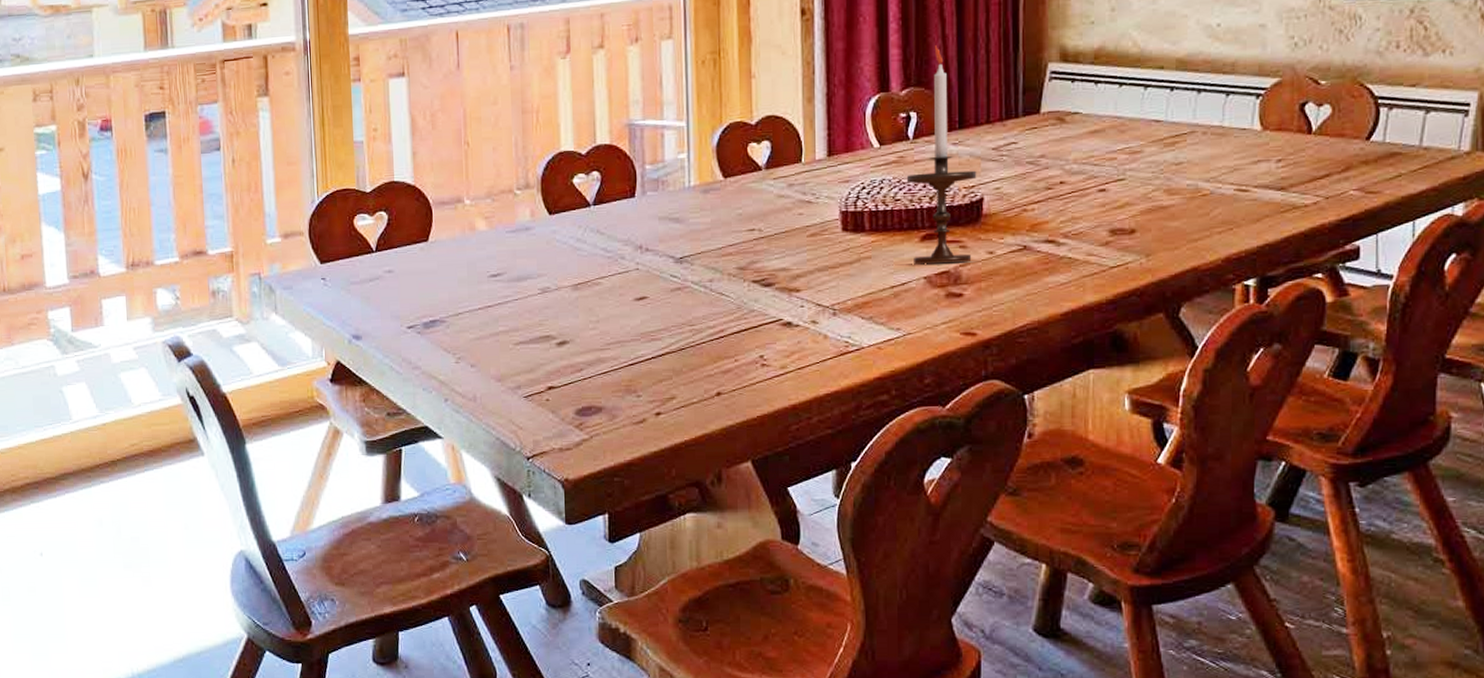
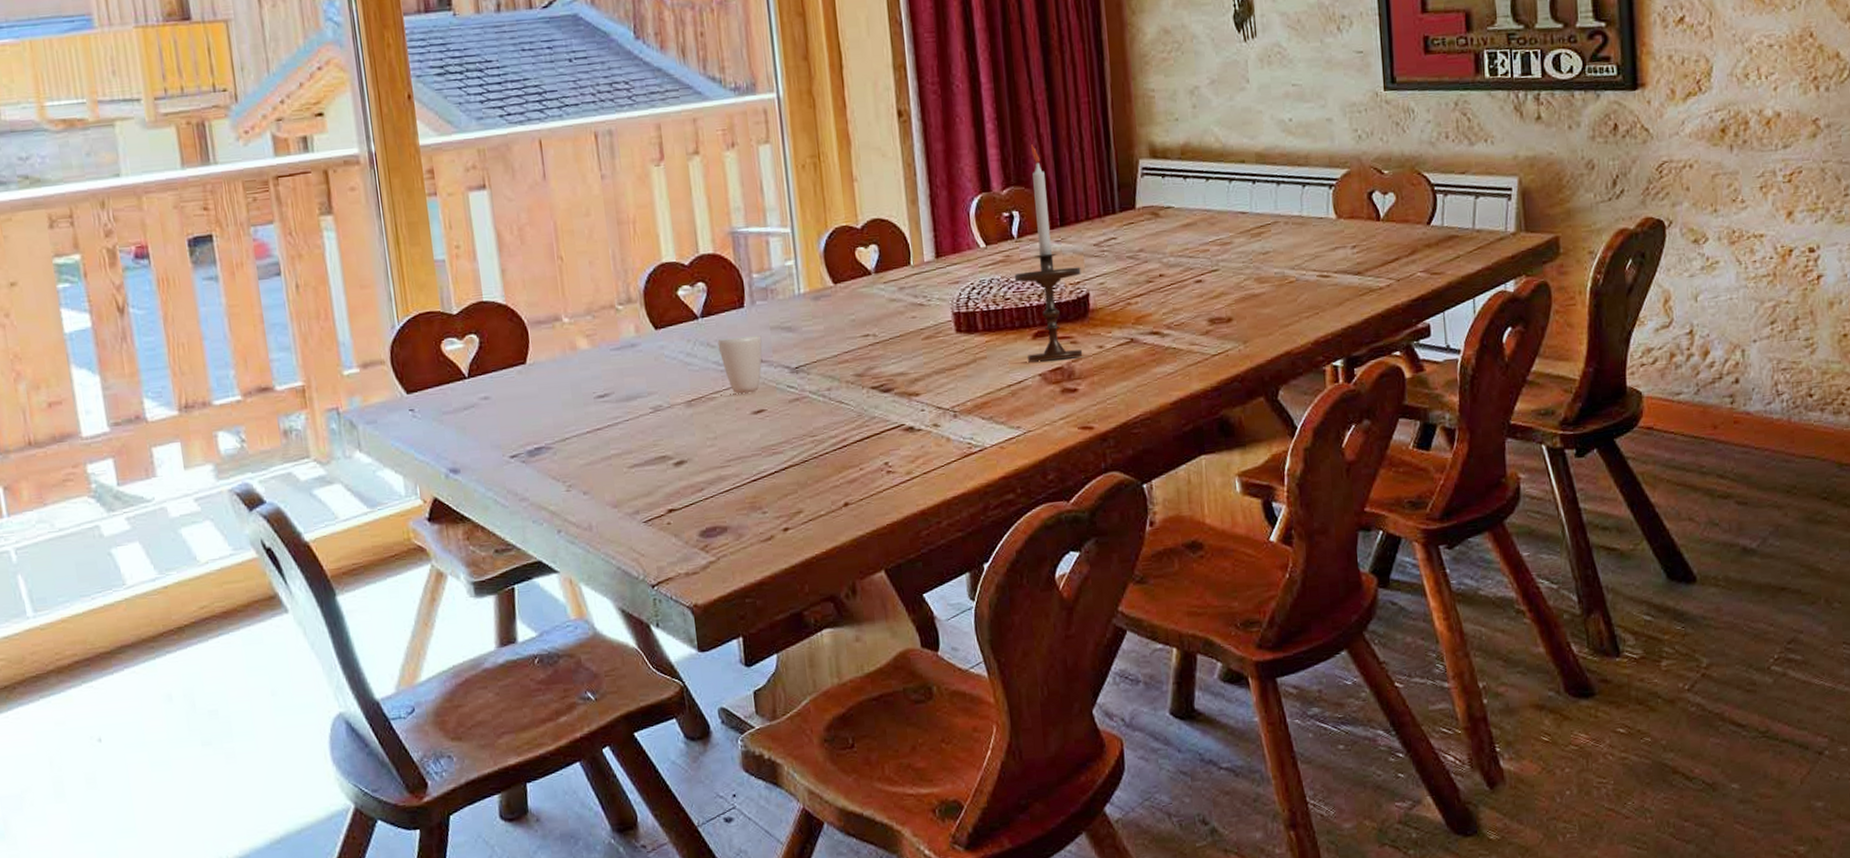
cup: none [607,225,650,281] -> present [717,335,762,394]

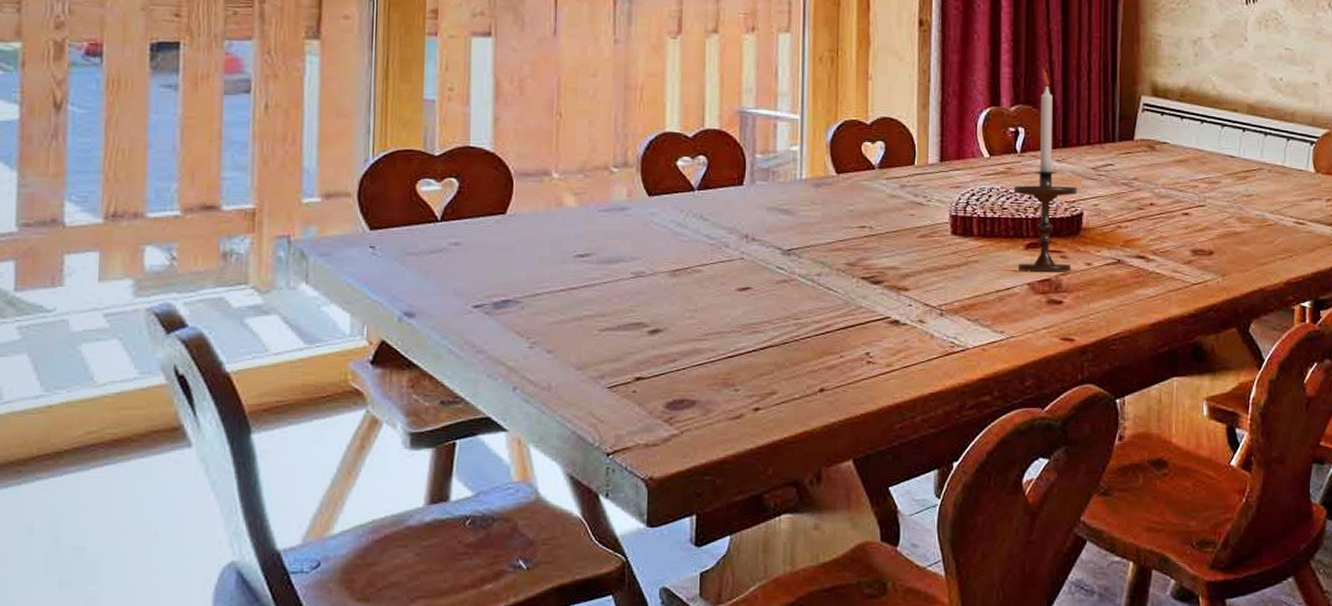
cup: present [717,335,762,394] -> none [711,213,757,270]

